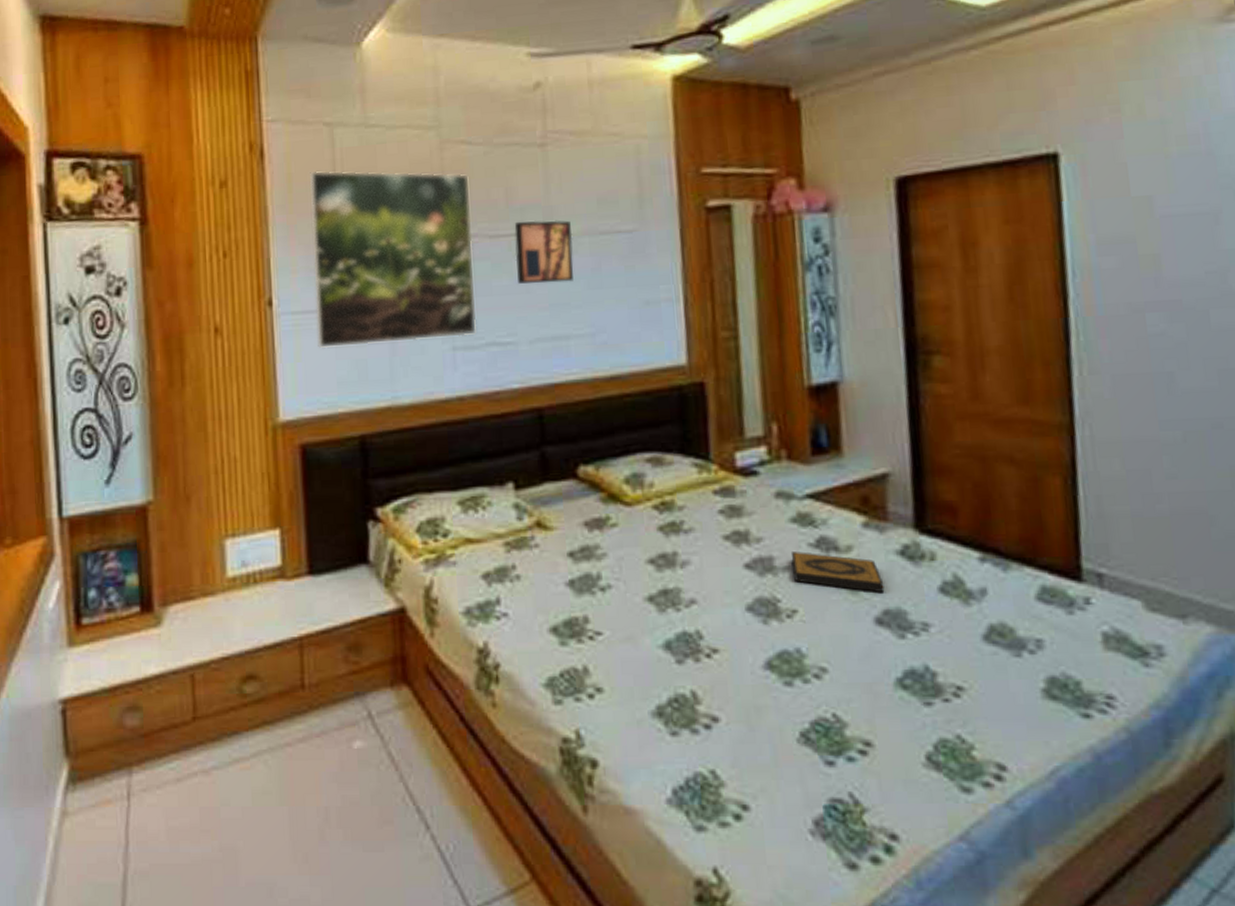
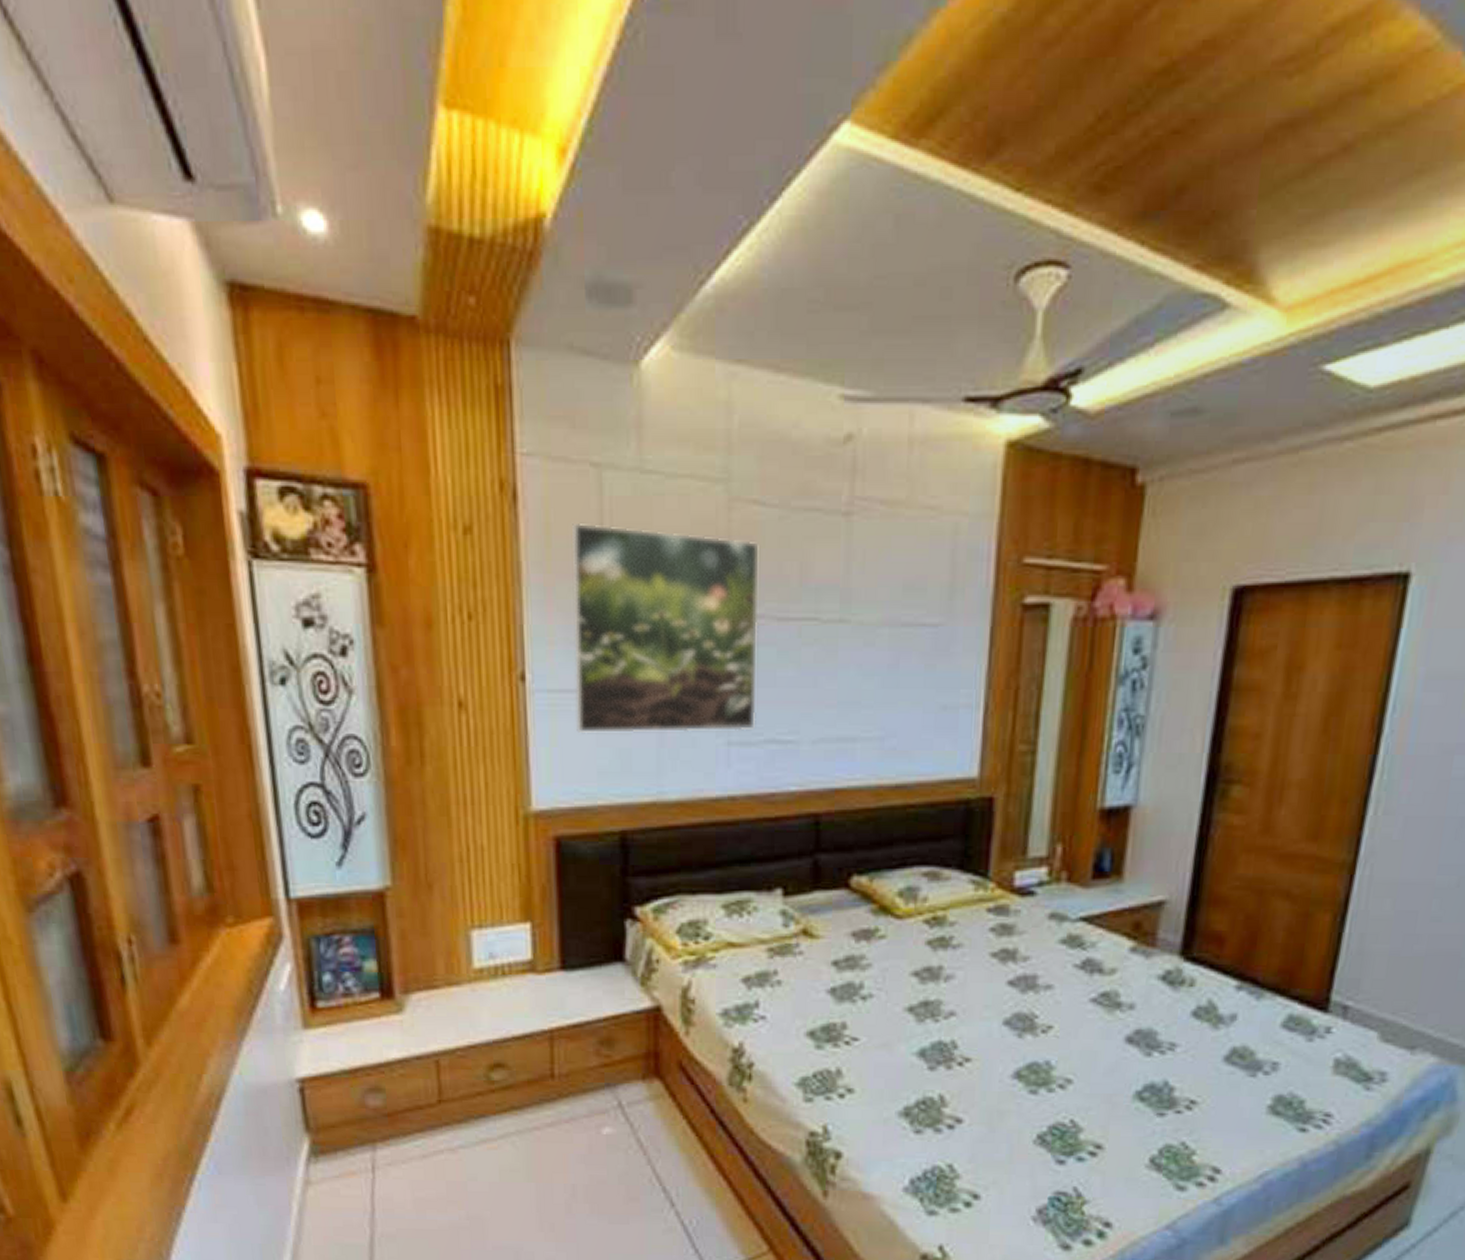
wall art: present [514,220,574,284] -> none [804,603,871,678]
hardback book: present [790,552,885,592] -> none [1054,972,1141,1013]

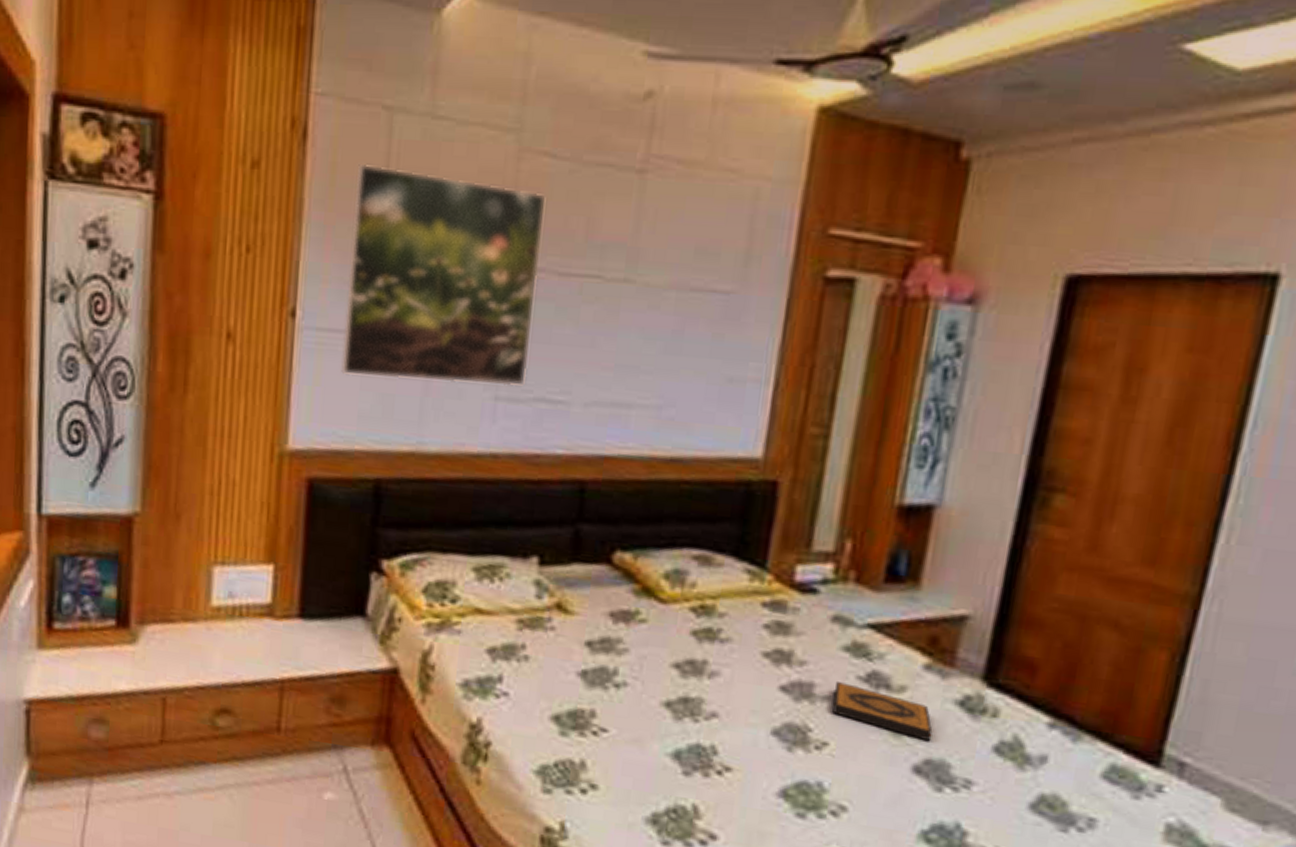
hardback book: none [1054,972,1141,1013] -> present [832,682,933,741]

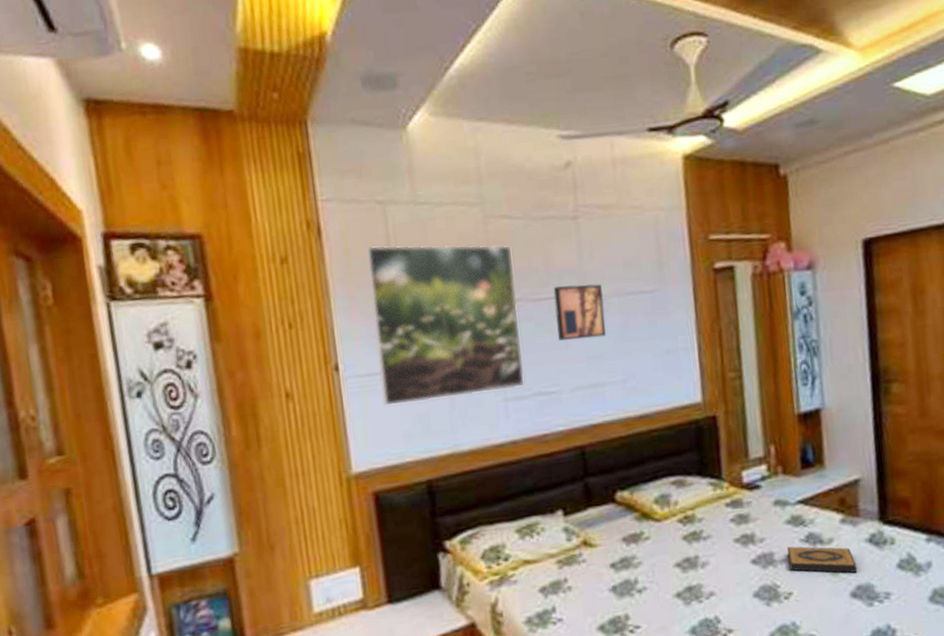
wall art: none [583,260,658,342] -> present [553,283,606,341]

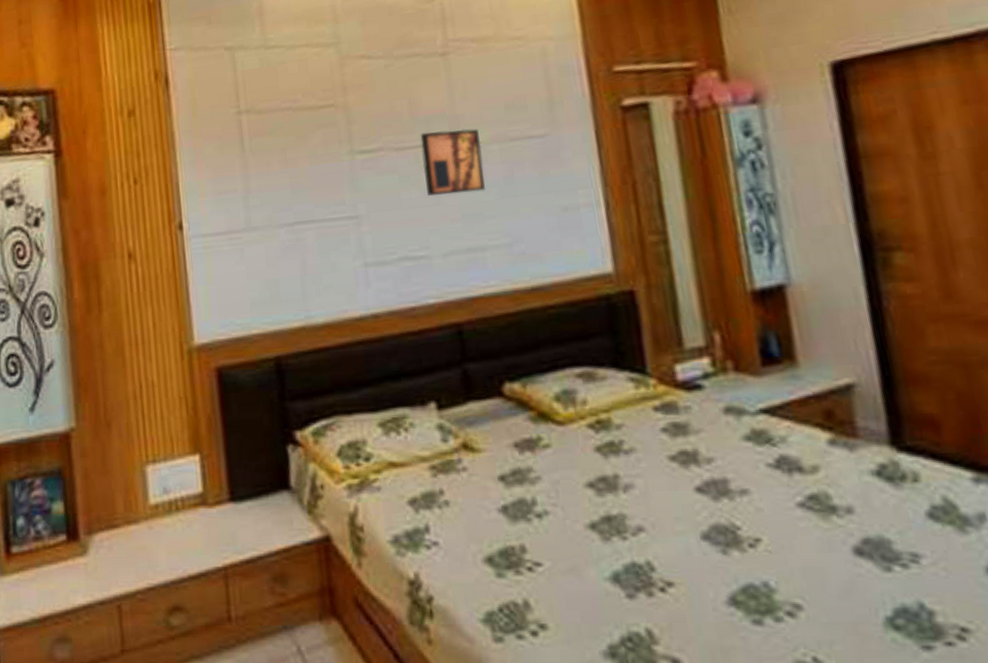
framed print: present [365,244,526,407] -> none [212,87,389,270]
hardback book: present [786,546,858,573] -> none [747,473,862,518]

